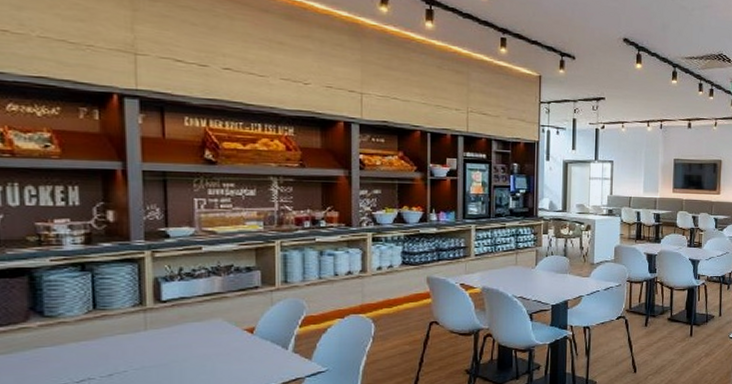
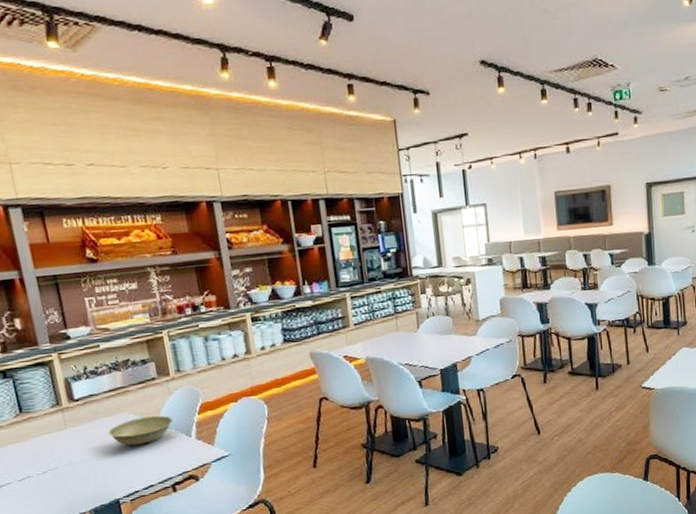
bowl: none [194,325,272,354] -> present [108,415,174,446]

